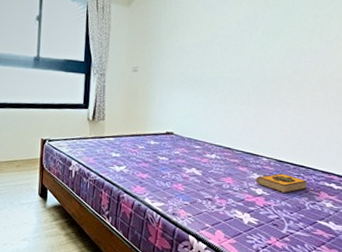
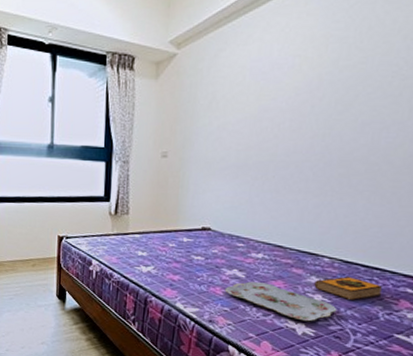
serving tray: none [185,178,274,212] -> present [224,281,337,322]

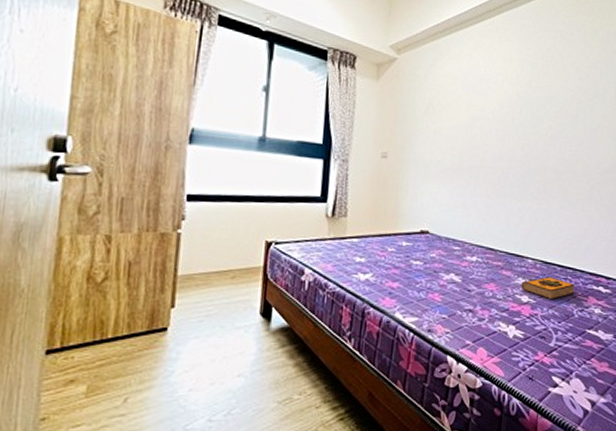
serving tray: present [224,281,337,322] -> none [442,286,541,324]

